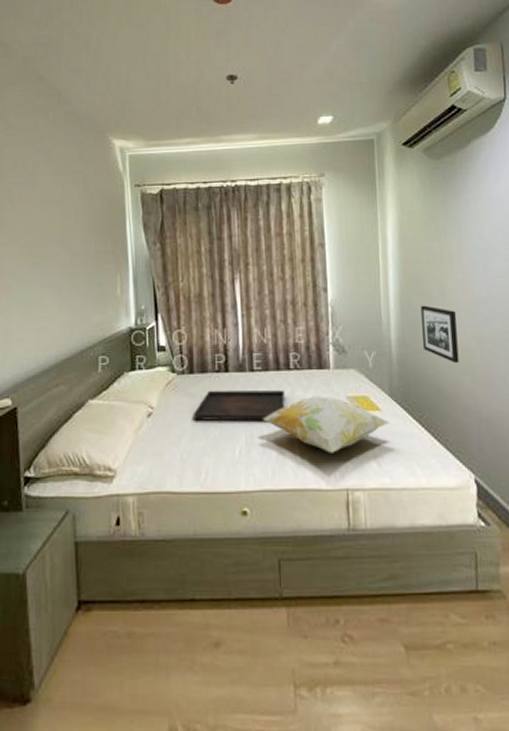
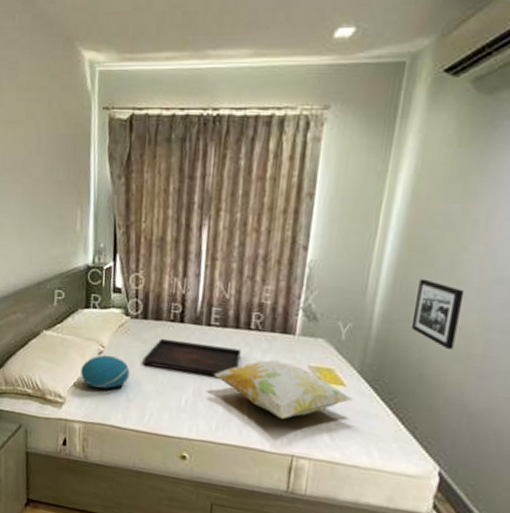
cushion: none [131,417,181,454] -> present [81,355,130,389]

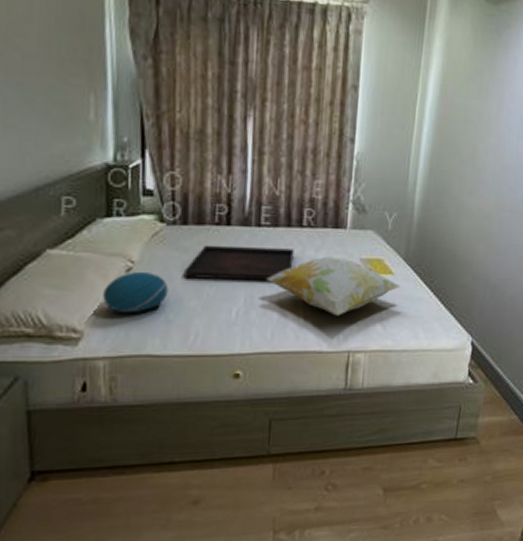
picture frame: present [411,278,465,349] -> none [445,167,484,230]

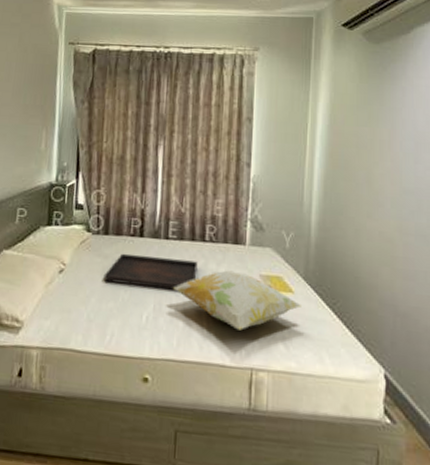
cushion: present [103,272,168,314] -> none [40,273,91,310]

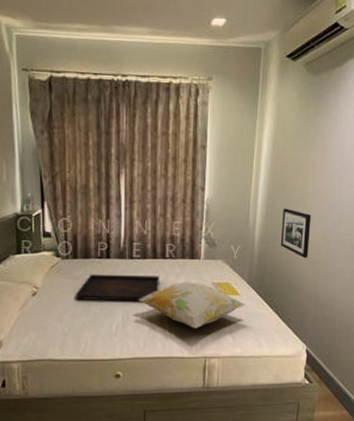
picture frame: none [343,190,382,253] -> present [280,208,312,258]

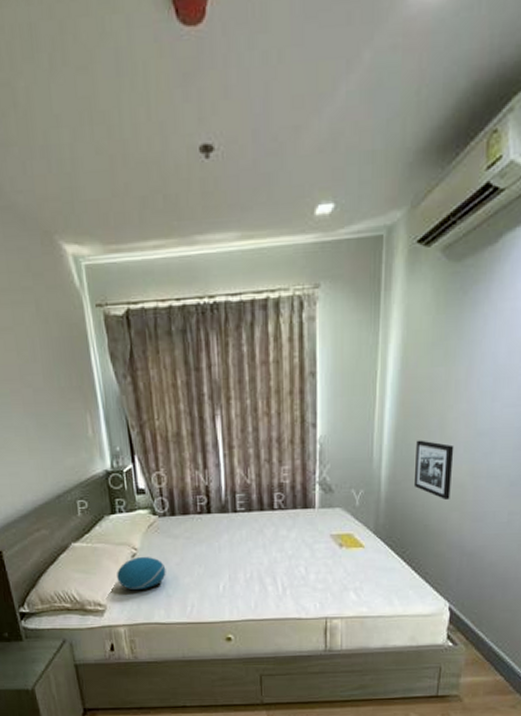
cushion: none [16,296,64,328] -> present [117,557,166,591]
serving tray: present [75,274,160,302] -> none [176,530,269,560]
decorative pillow: present [139,281,247,329] -> none [246,534,373,587]

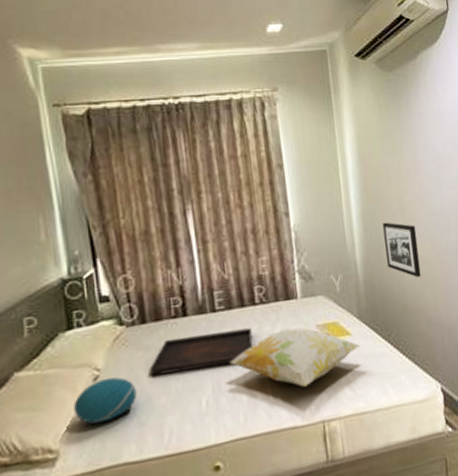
serving tray: none [176,530,269,560] -> present [148,328,253,377]
decorative pillow: none [246,534,373,587] -> present [230,327,361,387]

